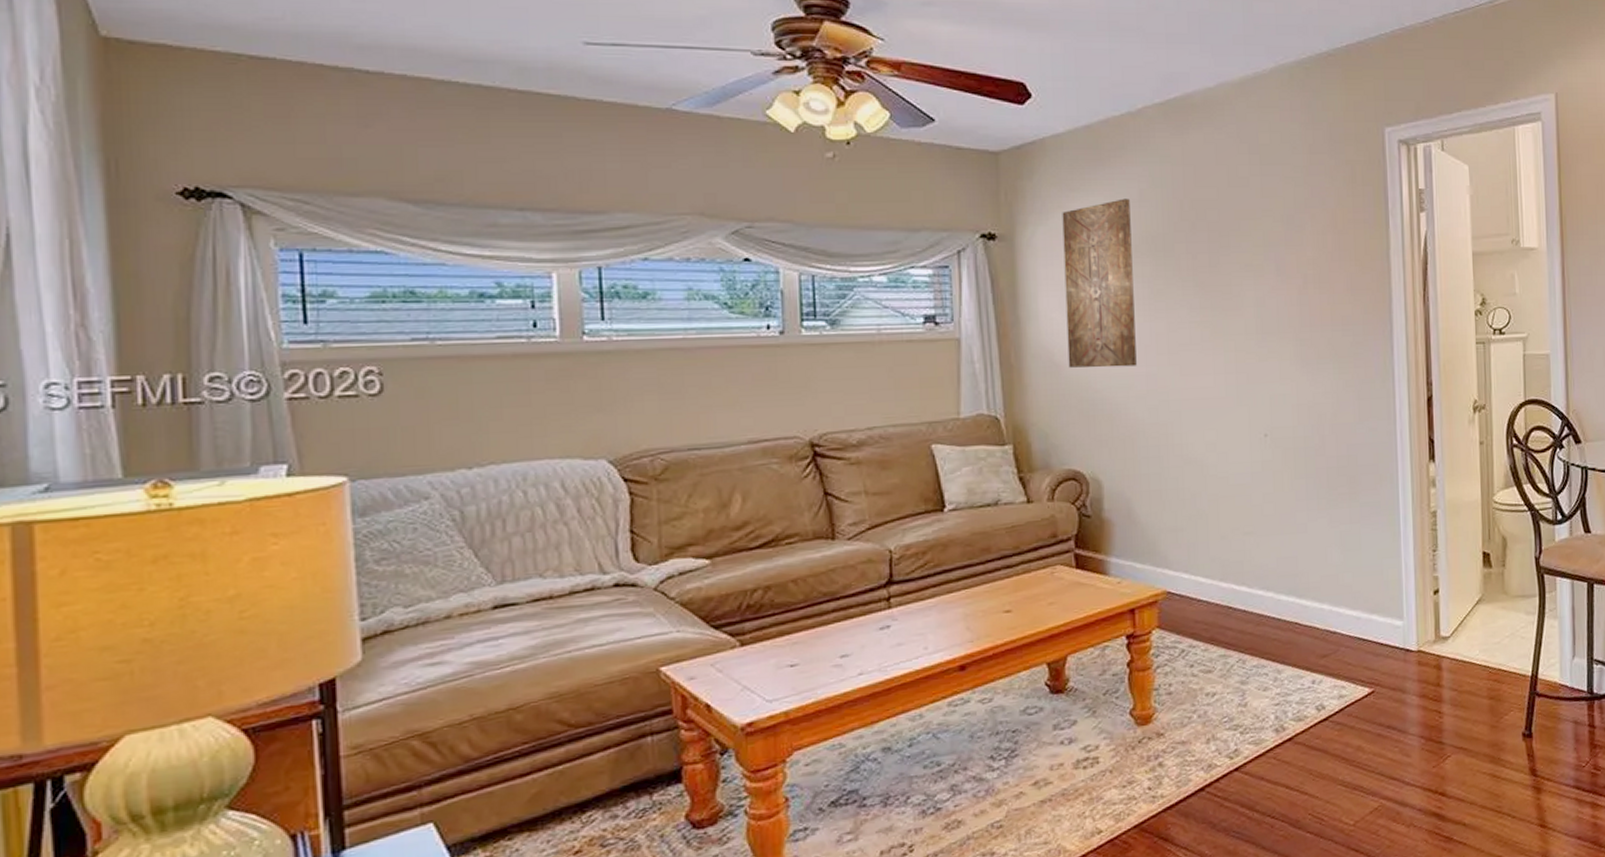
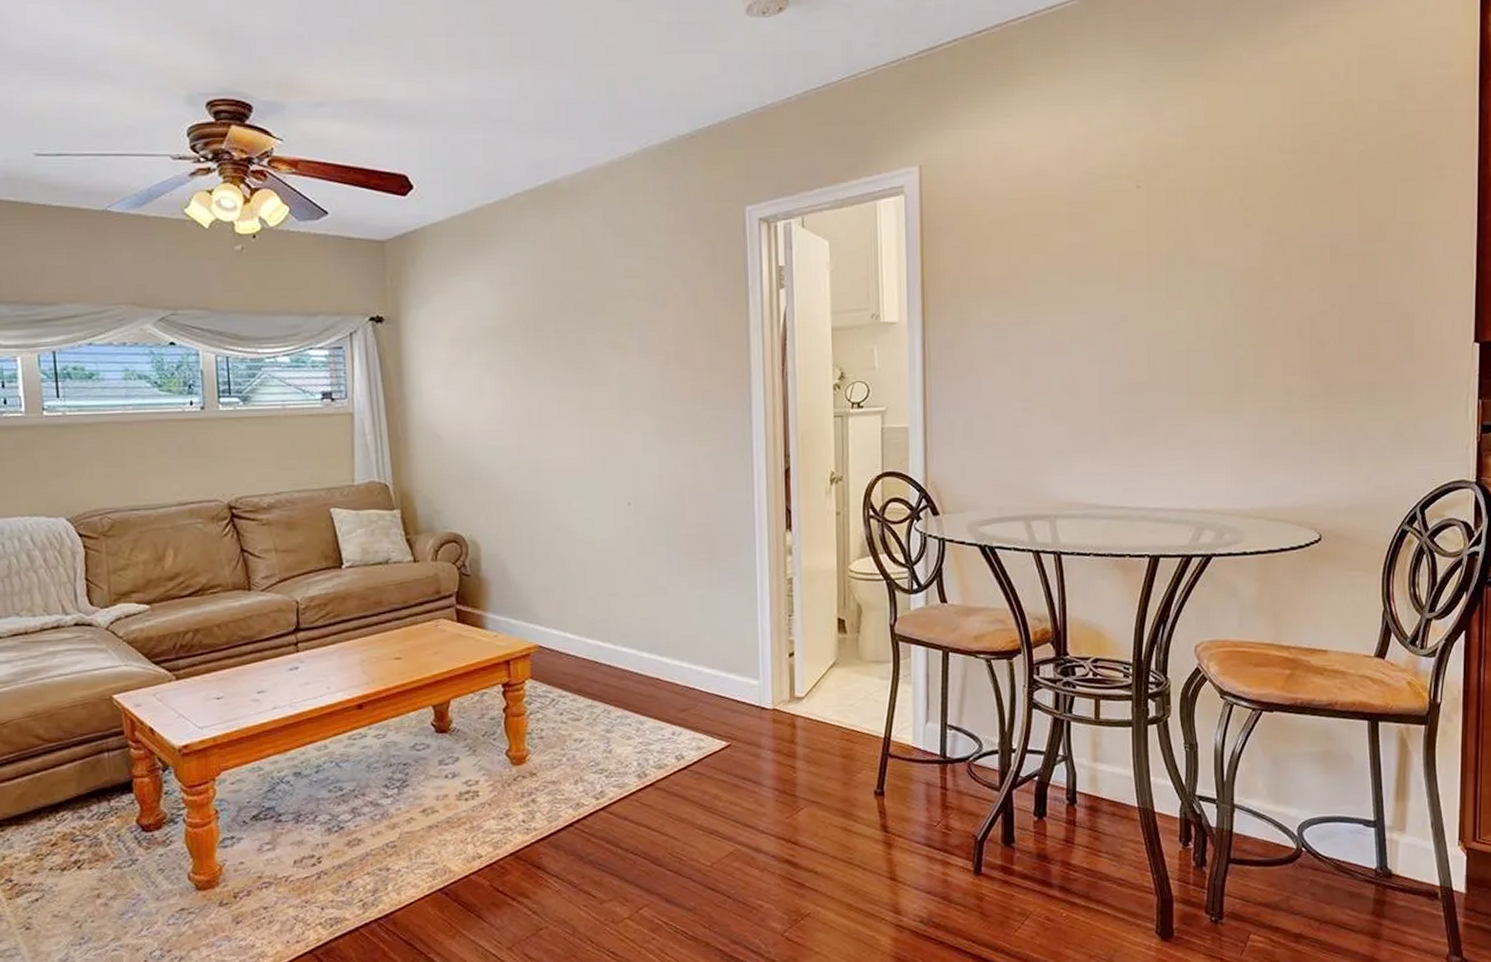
wall art: present [1062,198,1137,368] -> none [441,281,510,440]

